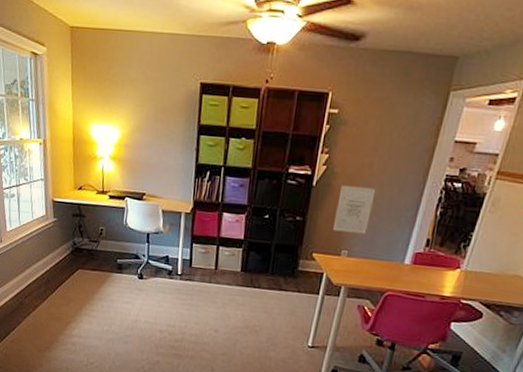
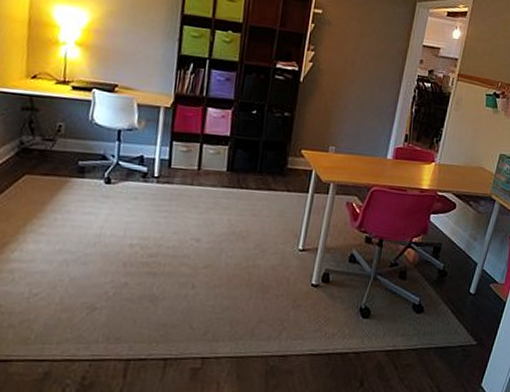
wall art: present [333,185,377,235] -> none [321,82,359,131]

